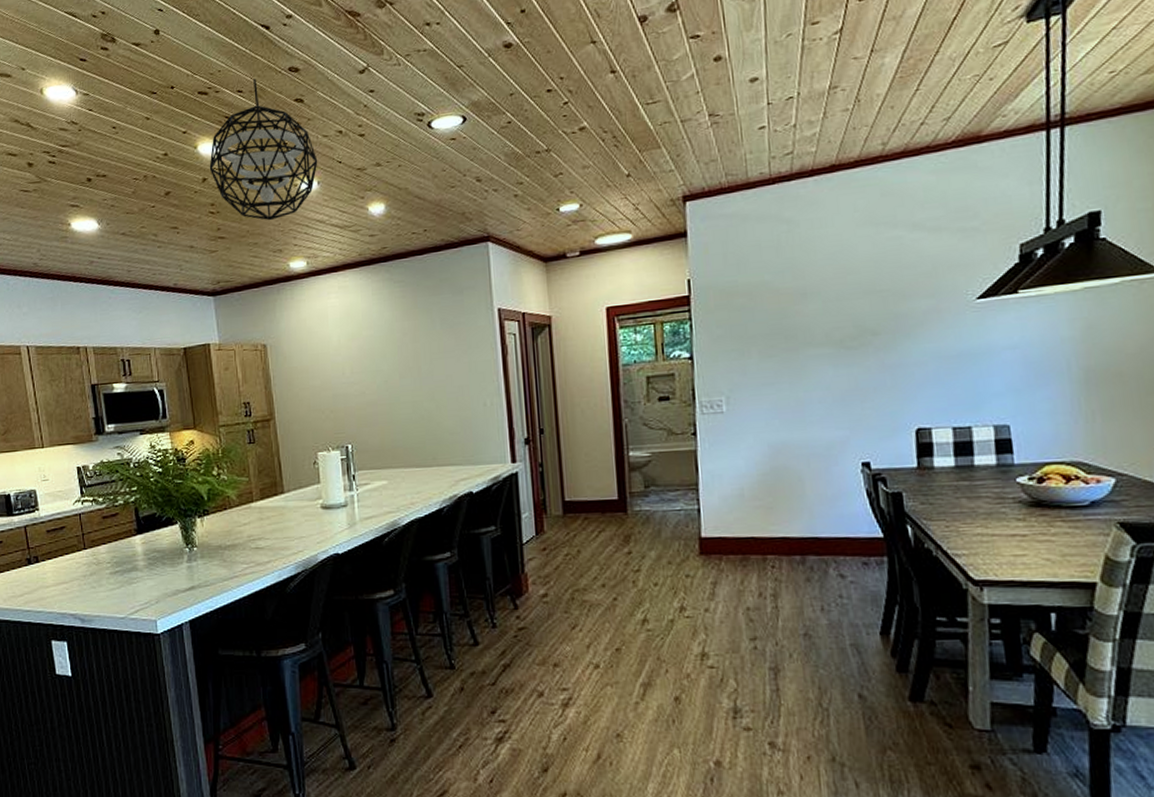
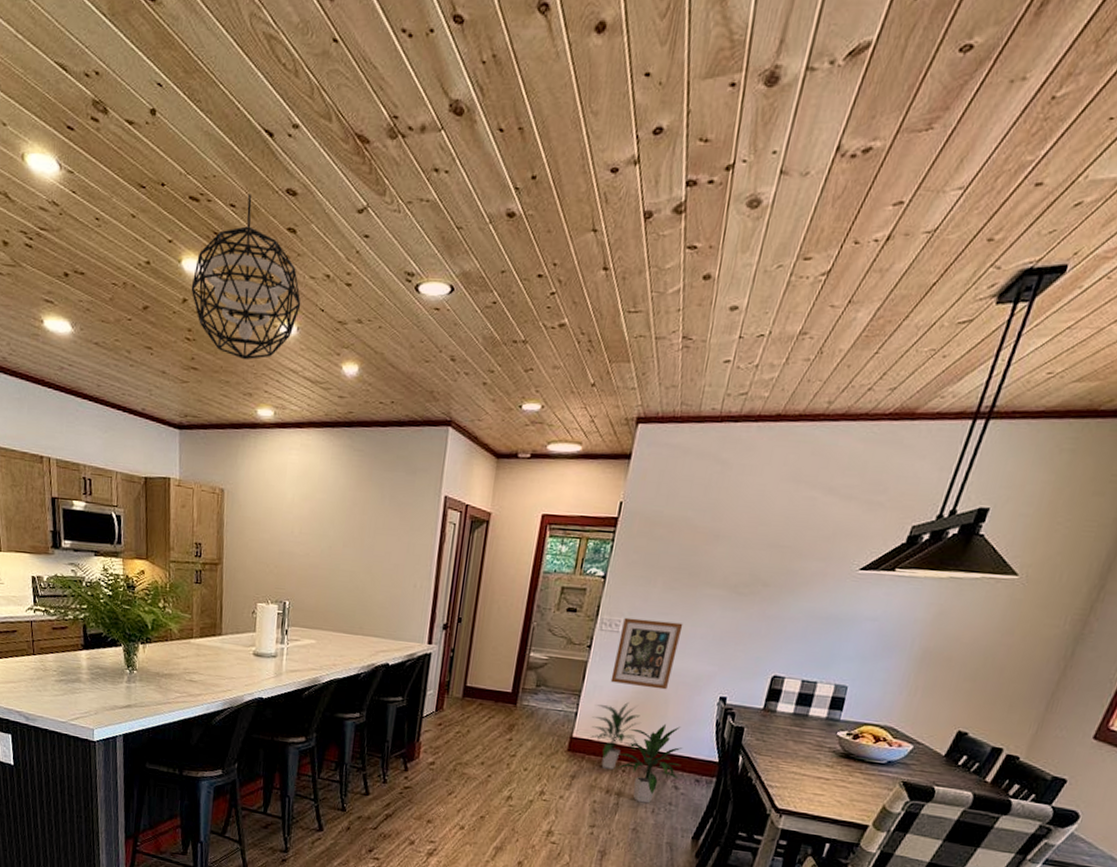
indoor plant: none [719,487,783,568] -> present [590,702,640,769]
wall art: none [725,390,798,469] -> present [610,617,684,690]
indoor plant: none [760,504,842,601] -> present [616,723,683,804]

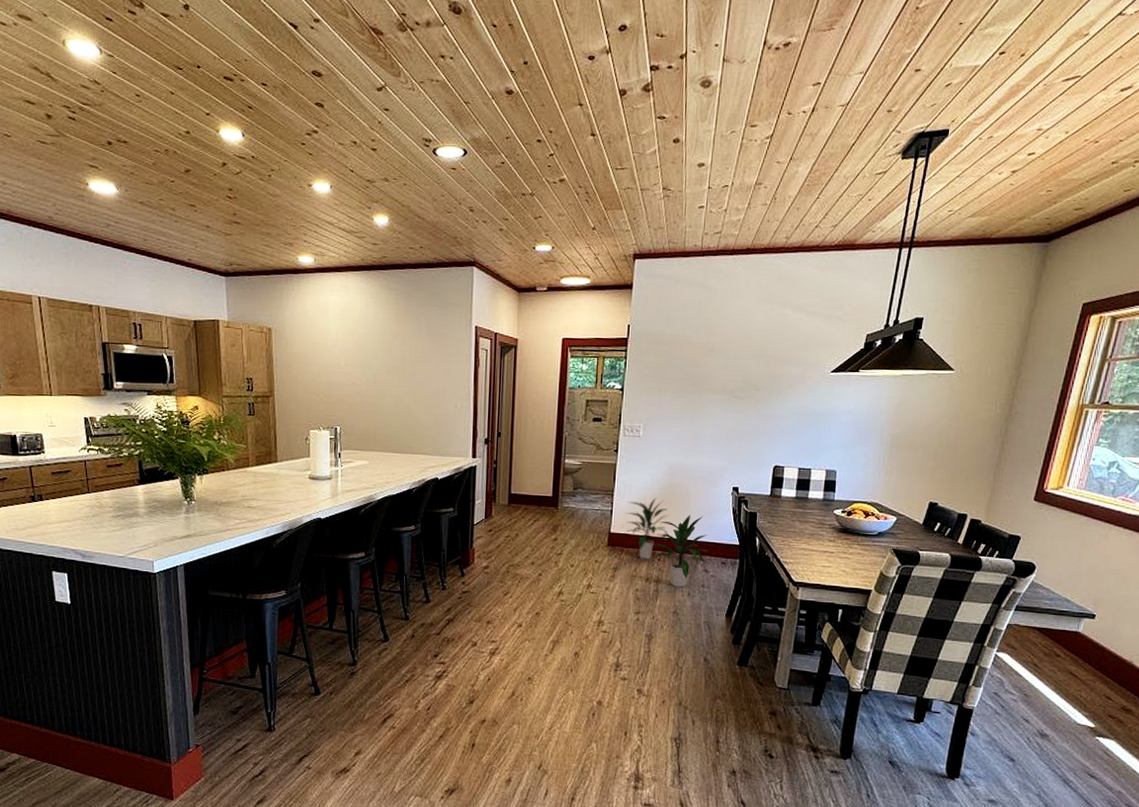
pendant light: present [191,194,301,360] -> none [229,75,332,215]
wall art: present [610,617,684,690] -> none [638,423,694,485]

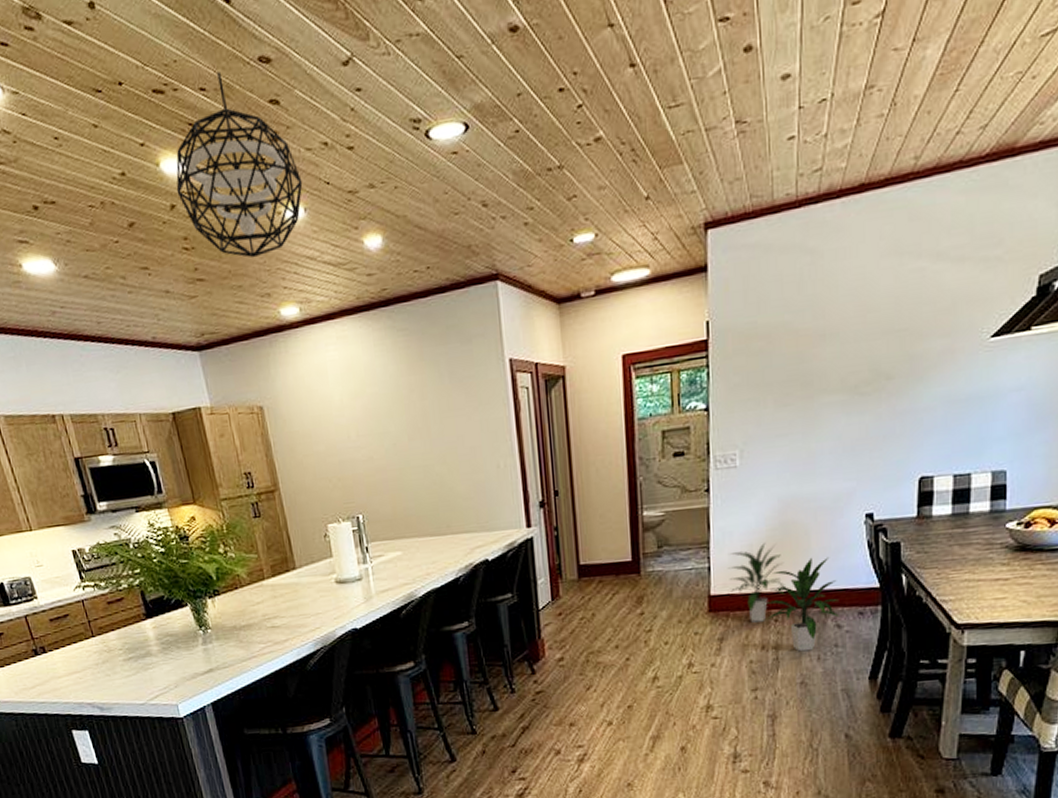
pendant light: none [229,75,332,215] -> present [176,71,303,258]

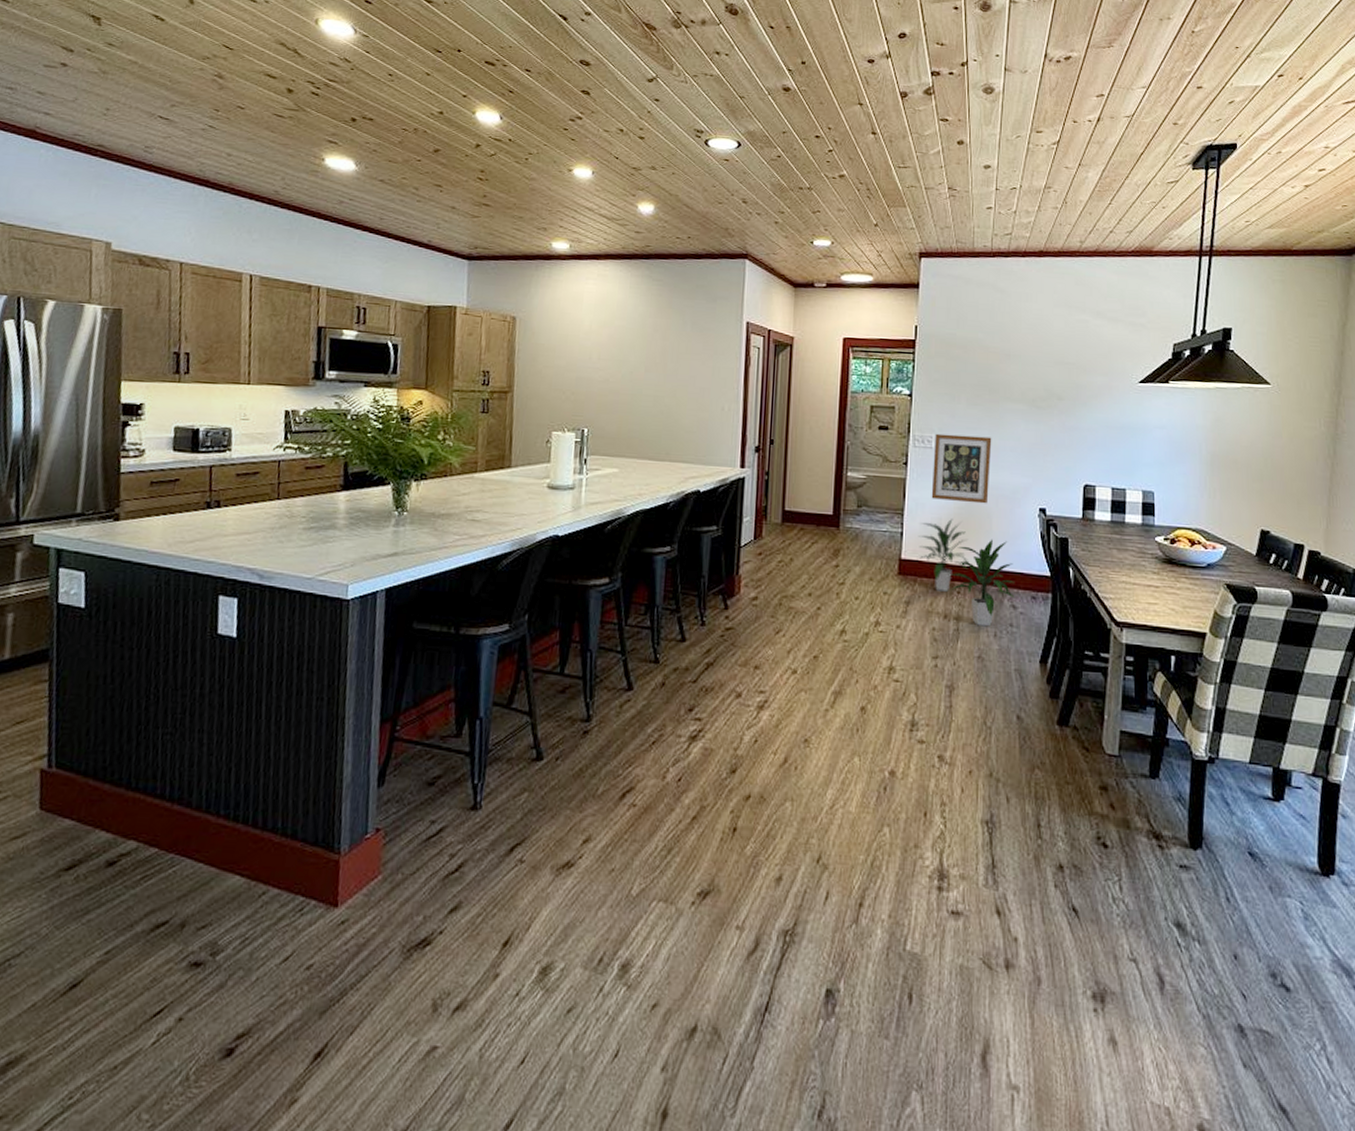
pendant light: present [176,71,303,258] -> none [484,62,596,199]
wall art: none [738,441,807,525] -> present [931,433,992,504]

